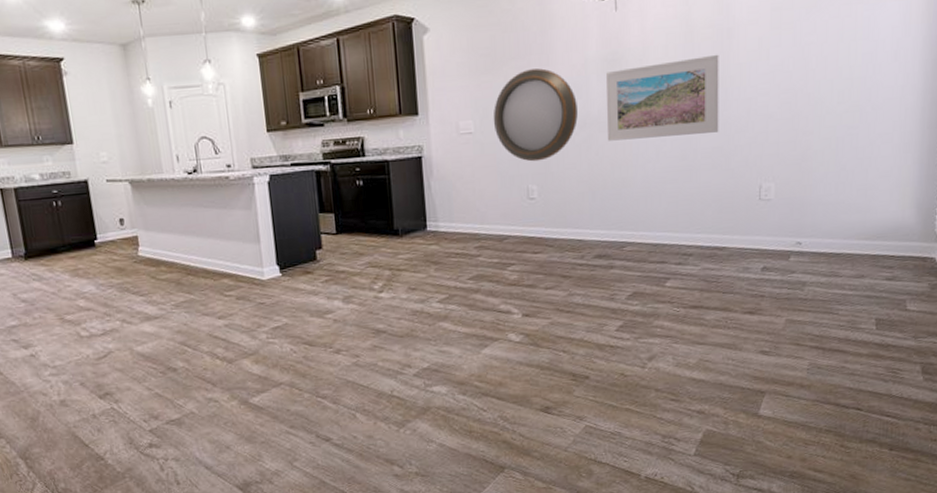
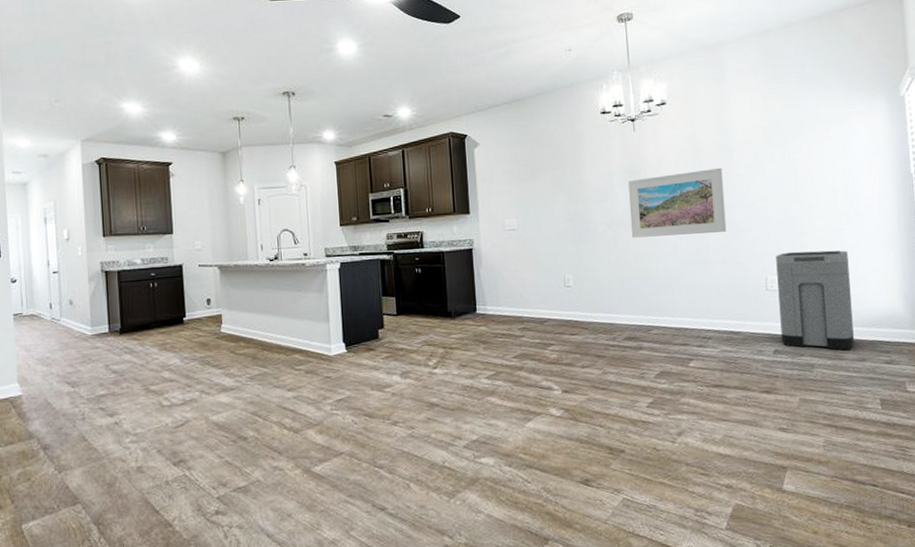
home mirror: present [493,68,578,162] -> none [533,177,606,255]
trash can: none [772,152,858,266] -> present [776,250,854,351]

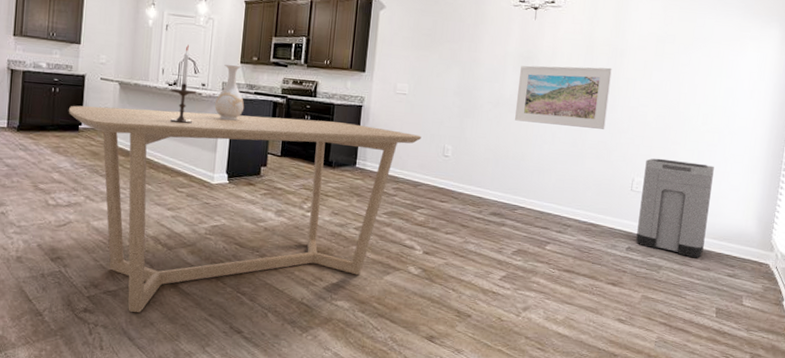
dining table: none [169,268,539,507] -> present [68,105,422,313]
candlestick: none [272,215,300,299] -> present [170,44,197,124]
vase: none [320,228,352,287] -> present [215,64,245,121]

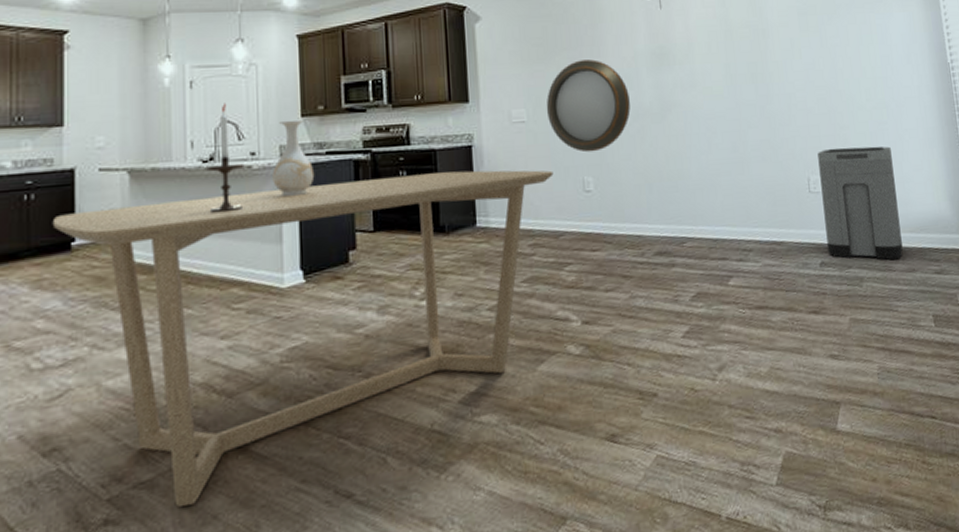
home mirror: none [424,52,495,127] -> present [546,59,631,153]
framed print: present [515,65,612,129] -> none [655,52,765,132]

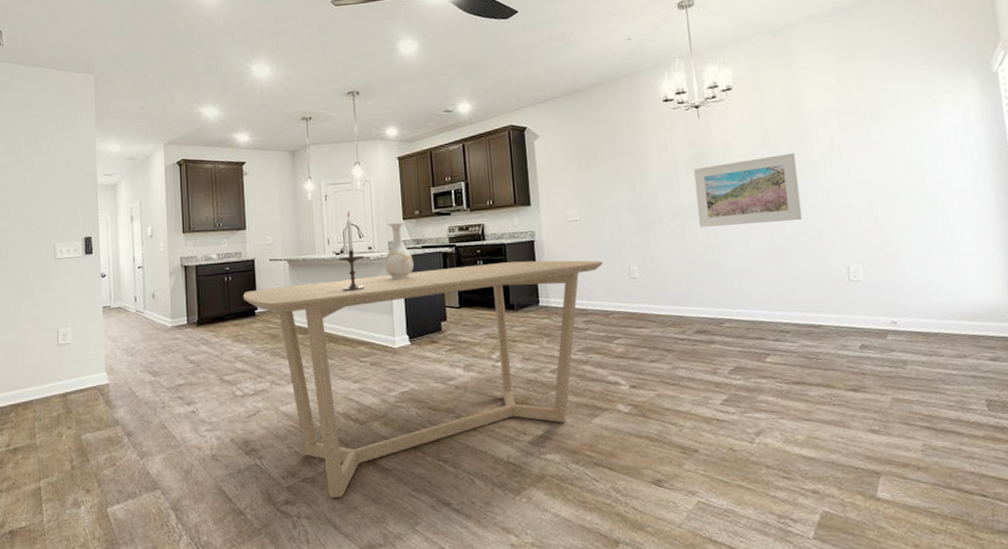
home mirror: present [546,59,631,153] -> none [595,166,671,245]
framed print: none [655,52,765,132] -> present [694,152,802,227]
trash can: present [817,146,903,260] -> none [858,237,952,346]

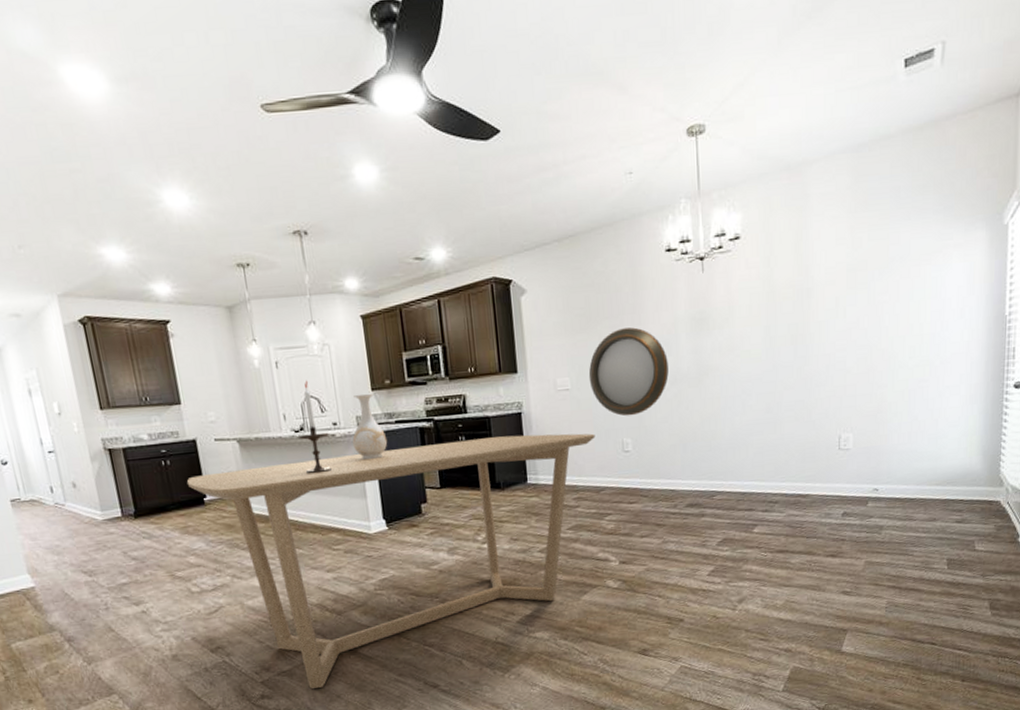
home mirror: none [595,166,671,245] -> present [588,327,669,416]
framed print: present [694,152,802,227] -> none [695,313,801,396]

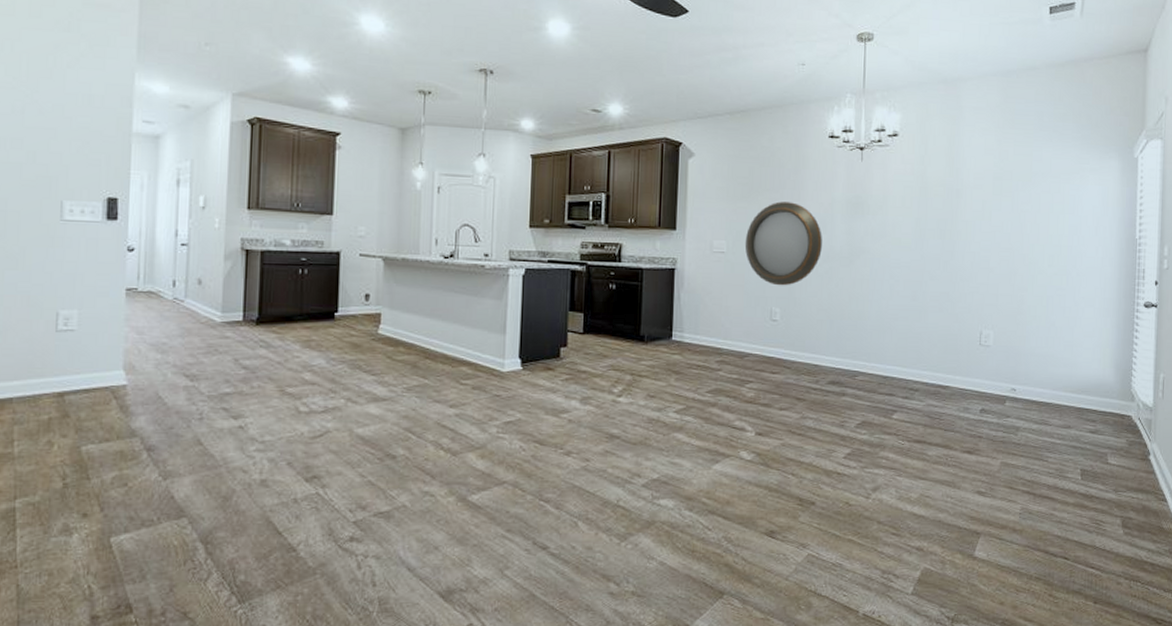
dining table: present [186,433,596,690] -> none [320,288,745,537]
candlestick: present [298,380,332,475] -> none [447,208,479,303]
vase: present [352,393,388,460] -> none [501,229,537,295]

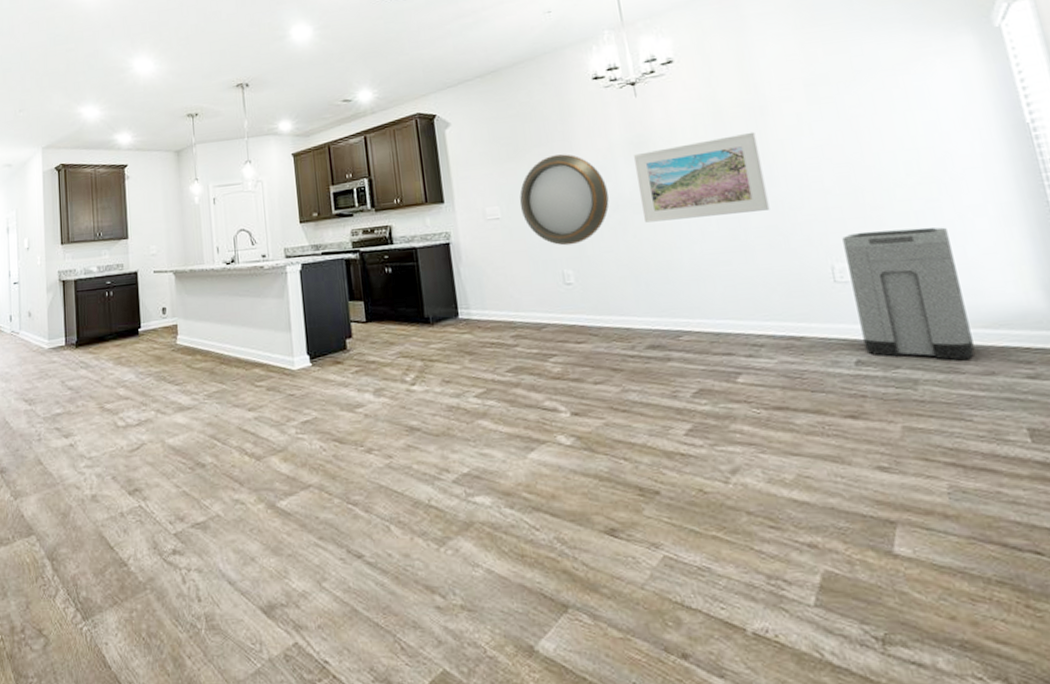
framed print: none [848,210,949,279] -> present [634,131,770,223]
trash can: none [989,307,1065,416] -> present [842,227,975,361]

